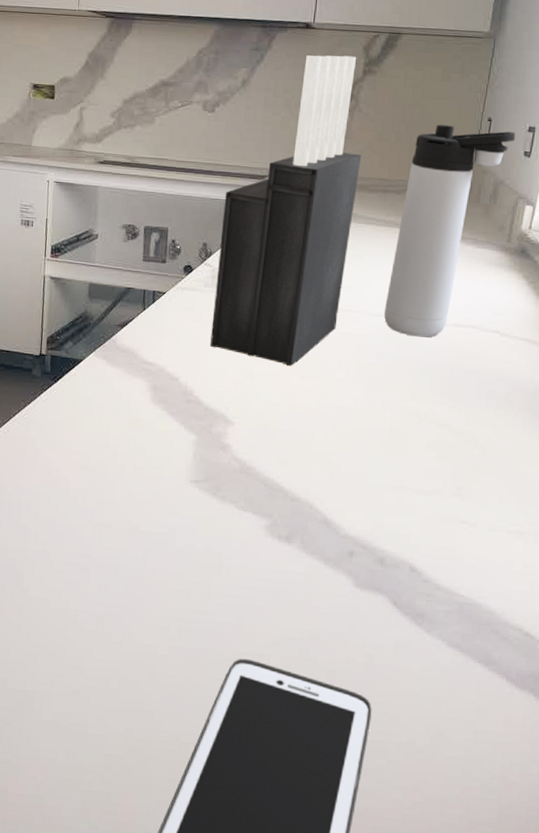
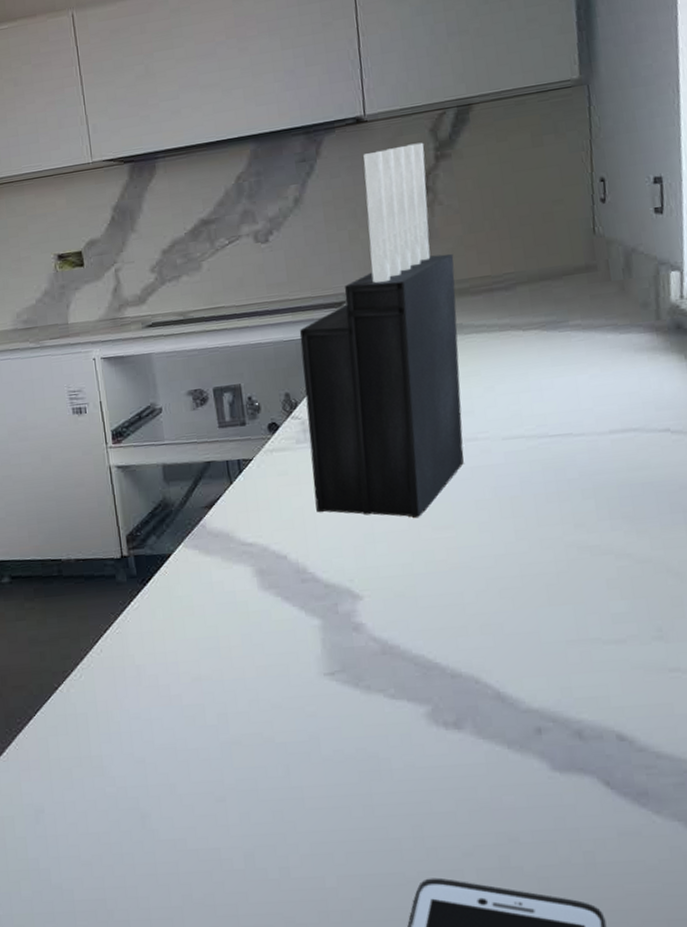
thermos bottle: present [383,125,516,338] -> none [515,188,640,455]

